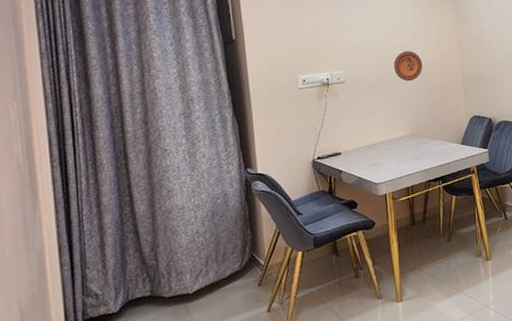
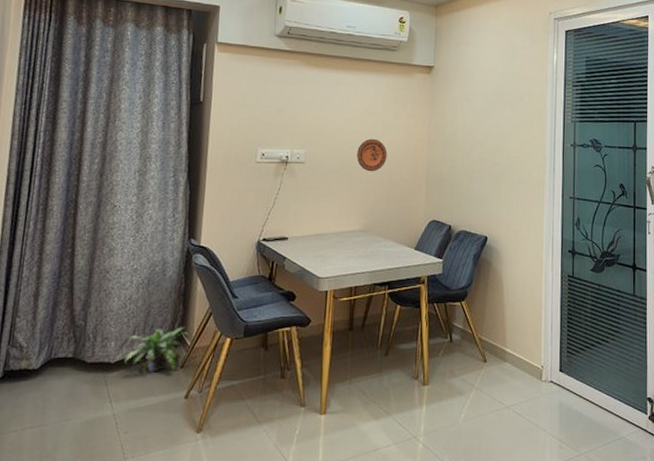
potted plant: none [202,249,262,297] -> present [124,327,190,373]

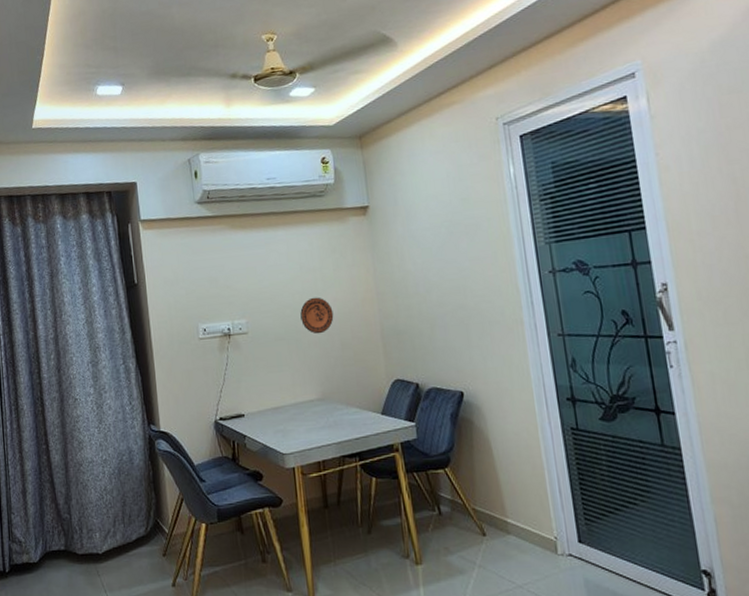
potted plant: present [124,327,190,373] -> none [110,515,166,562]

